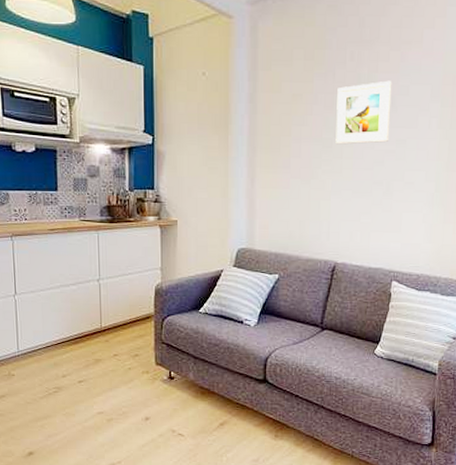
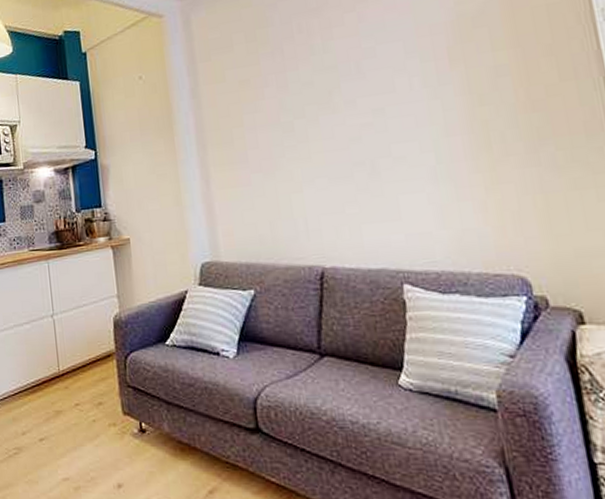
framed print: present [335,80,392,145] -> none [289,45,363,127]

